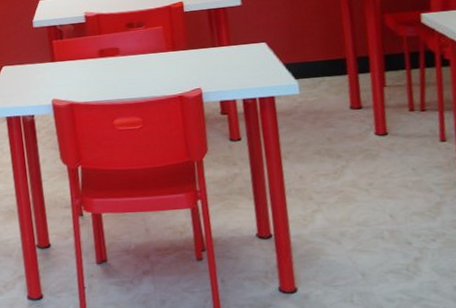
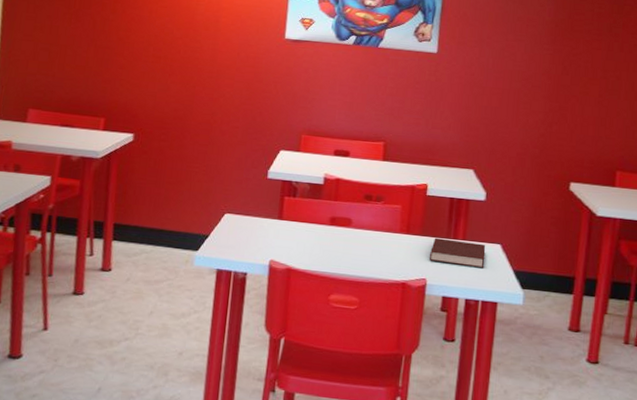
notebook: none [199,45,255,71] -> present [430,238,486,269]

